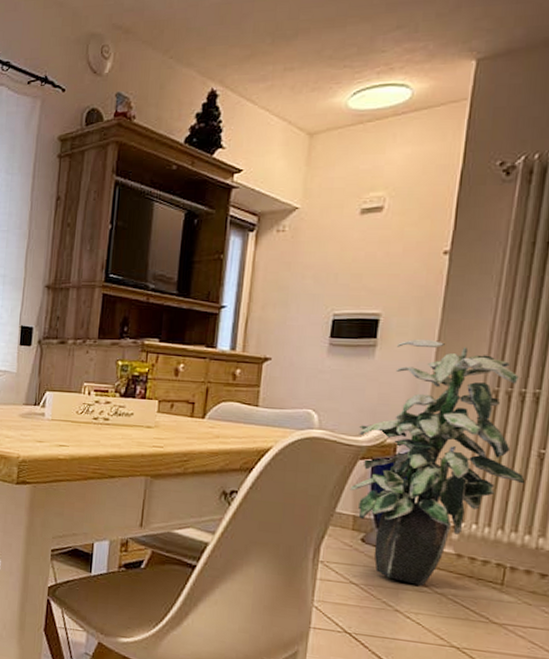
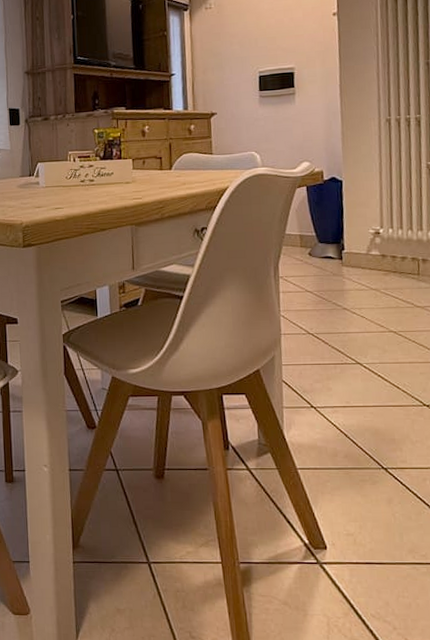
indoor plant: present [349,339,525,586] -> none [293,84,421,285]

